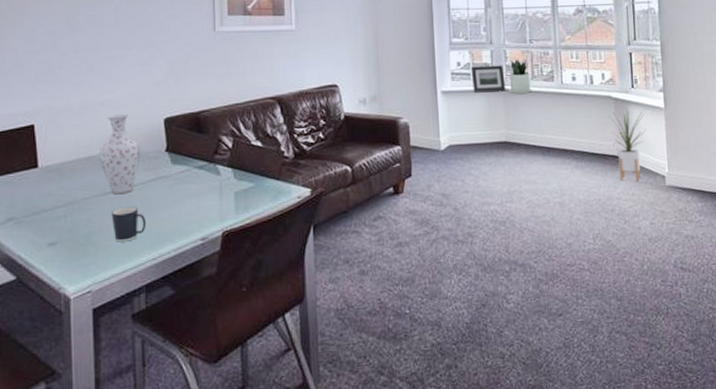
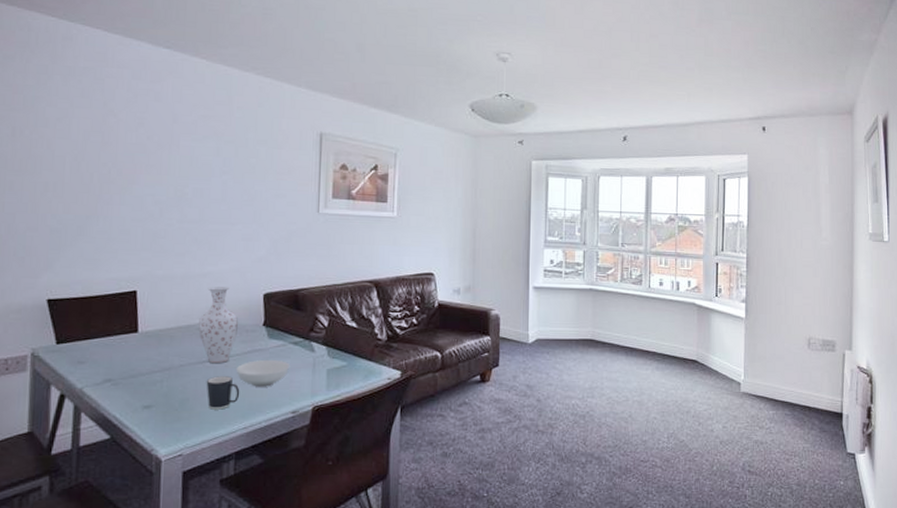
bowl: none [140,185,197,216] -> present [236,359,290,387]
picture frame: present [470,65,506,93] -> none [563,265,595,291]
planter: present [508,59,532,95] -> none [598,261,620,296]
house plant: present [608,107,647,182] -> none [691,315,727,387]

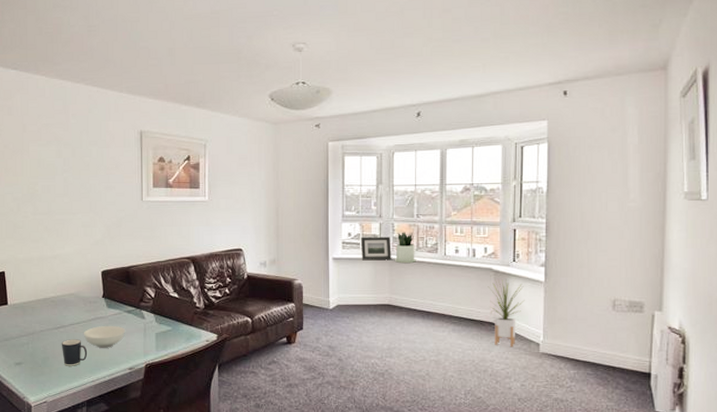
vase: present [199,287,238,364] -> none [53,266,83,329]
picture frame: none [563,265,595,291] -> present [360,236,392,261]
planter: none [598,261,620,296] -> present [394,232,416,264]
house plant: none [691,315,727,387] -> present [487,279,525,347]

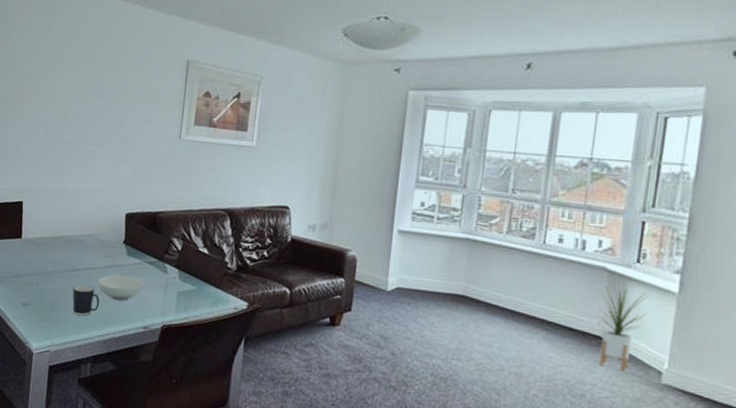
picture frame: present [360,236,392,261] -> none [434,209,475,242]
planter: present [394,232,416,264] -> none [476,208,506,249]

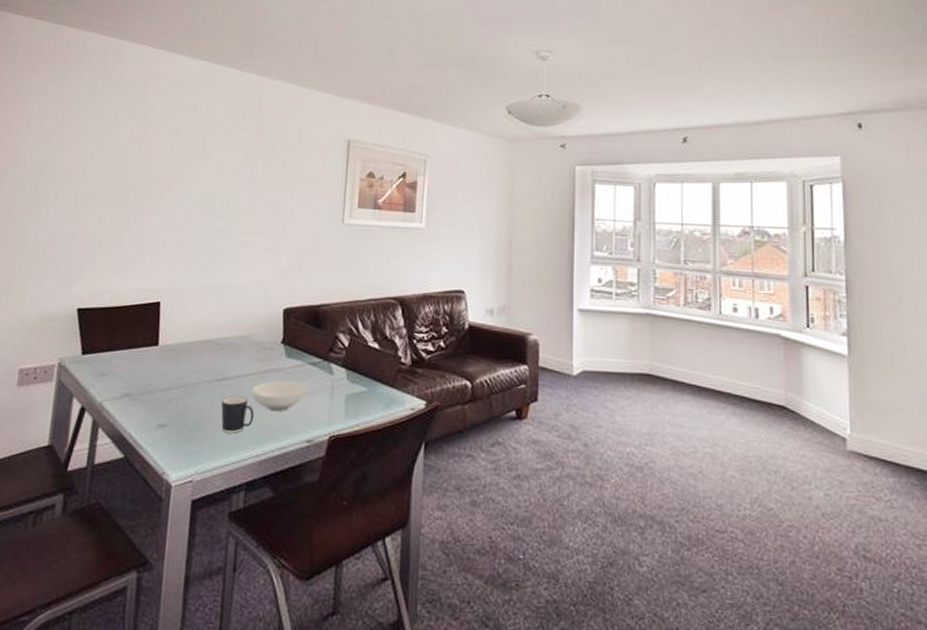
house plant: present [597,283,648,372] -> none [775,349,824,441]

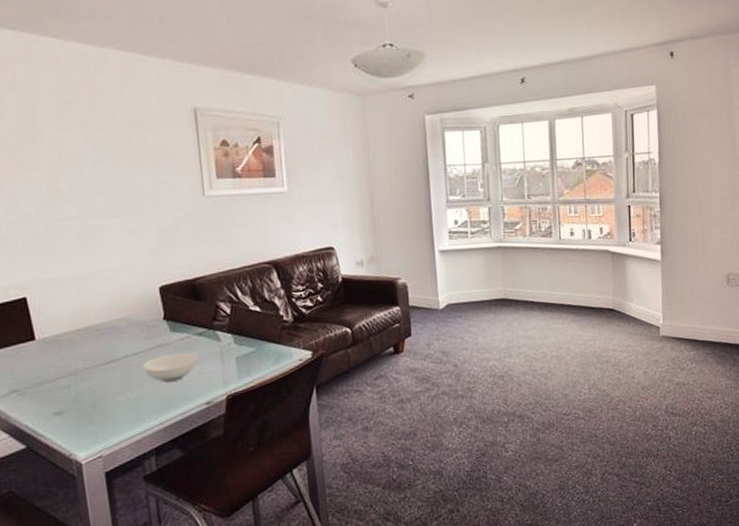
mug: present [220,396,255,434] -> none [114,374,151,409]

